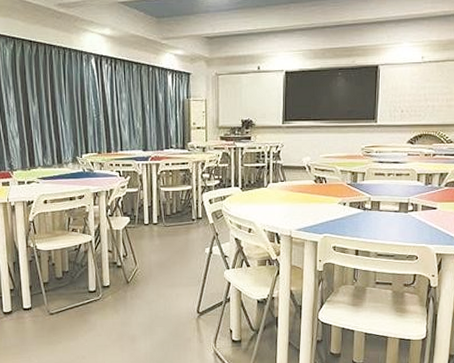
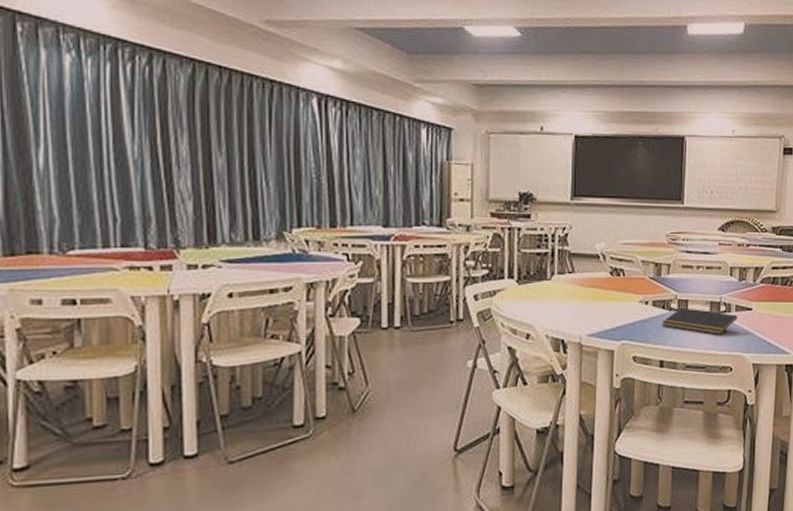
notepad: none [357,208,424,229] -> present [661,308,738,334]

